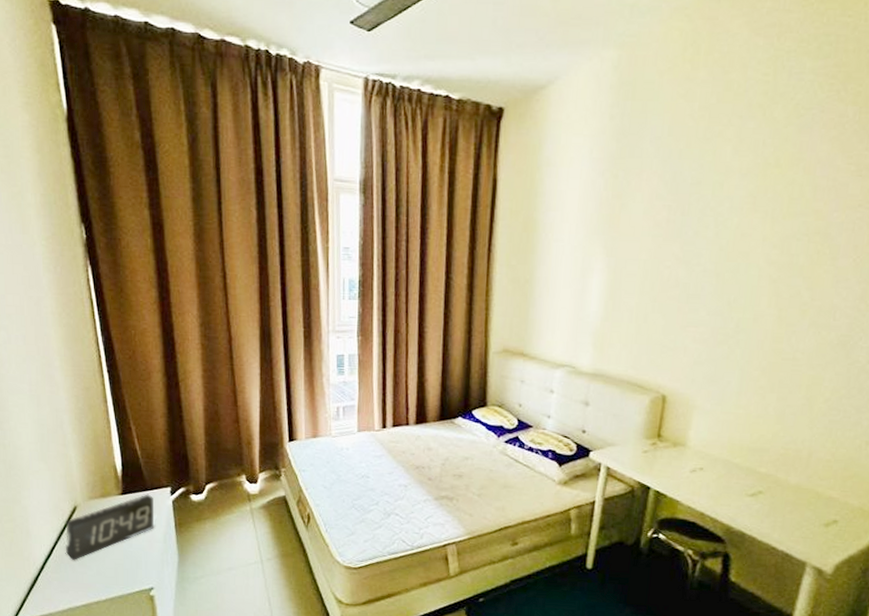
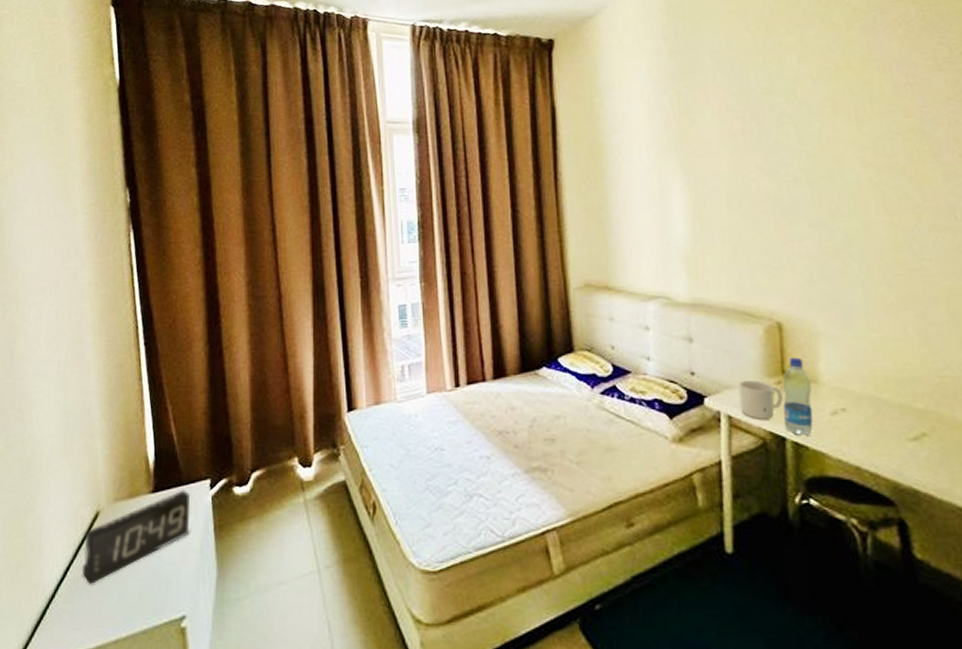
mug: none [618,440,655,472] -> present [738,380,783,419]
bottle: none [651,424,681,486] -> present [782,357,813,435]

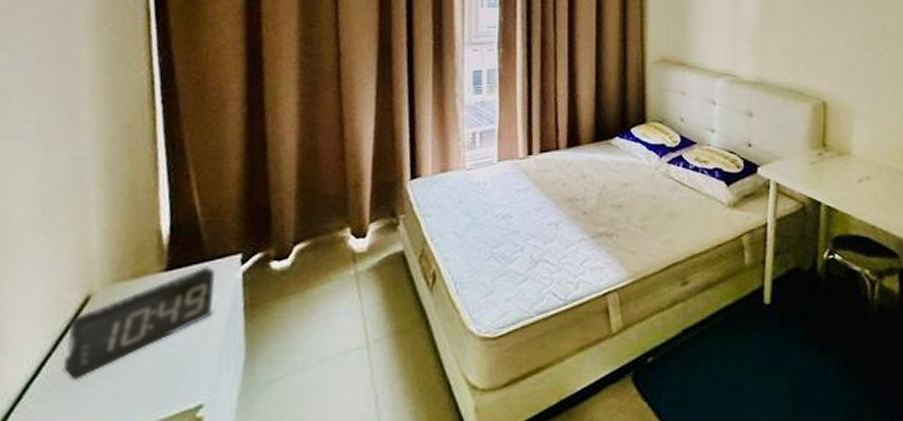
mug: present [738,380,783,419] -> none [787,151,821,186]
bottle: present [782,357,813,435] -> none [820,132,845,200]

